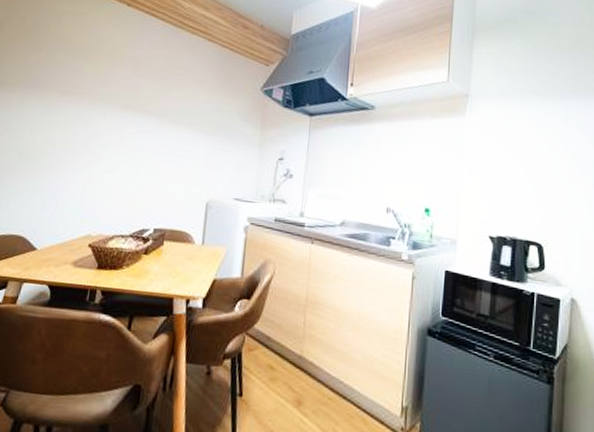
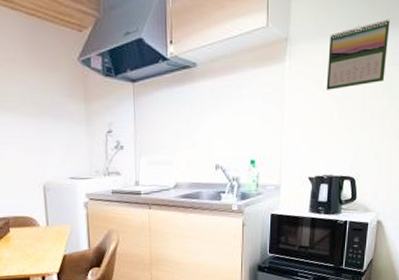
calendar: none [509,88,575,149] -> present [326,19,390,90]

